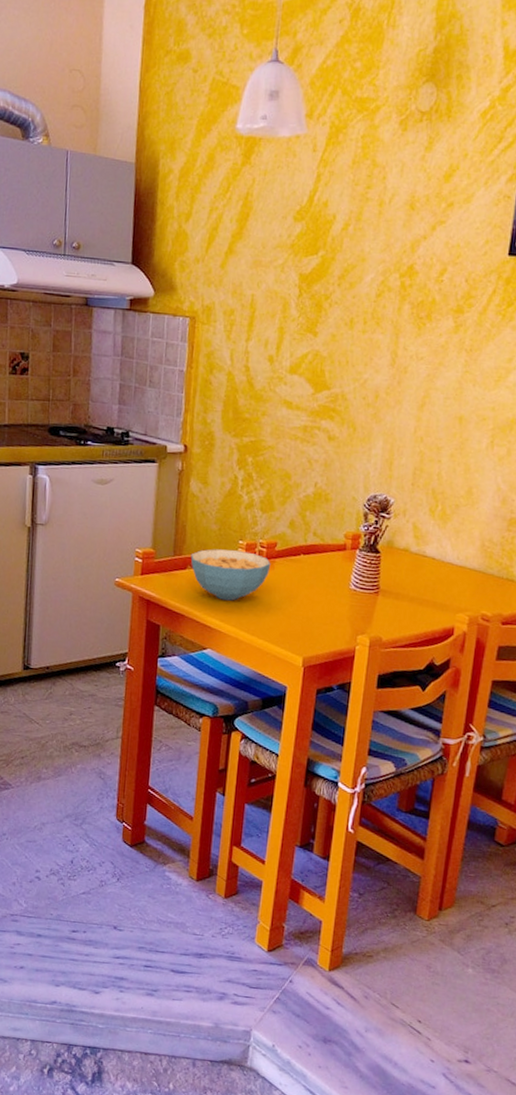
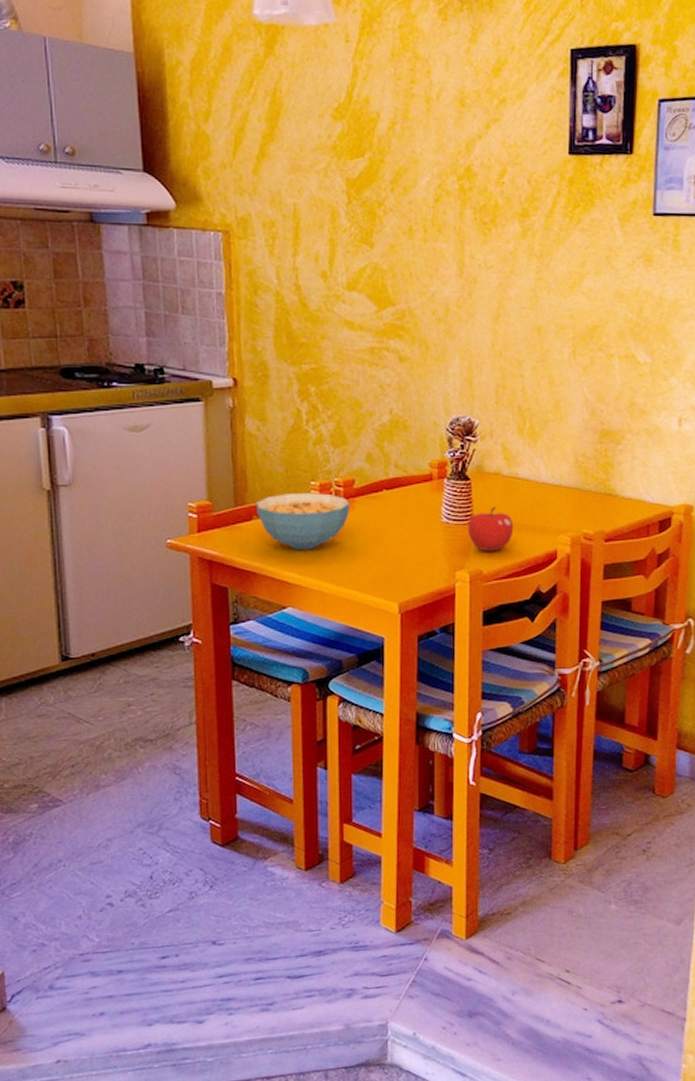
fruit: none [372,579,416,622] -> present [467,506,514,552]

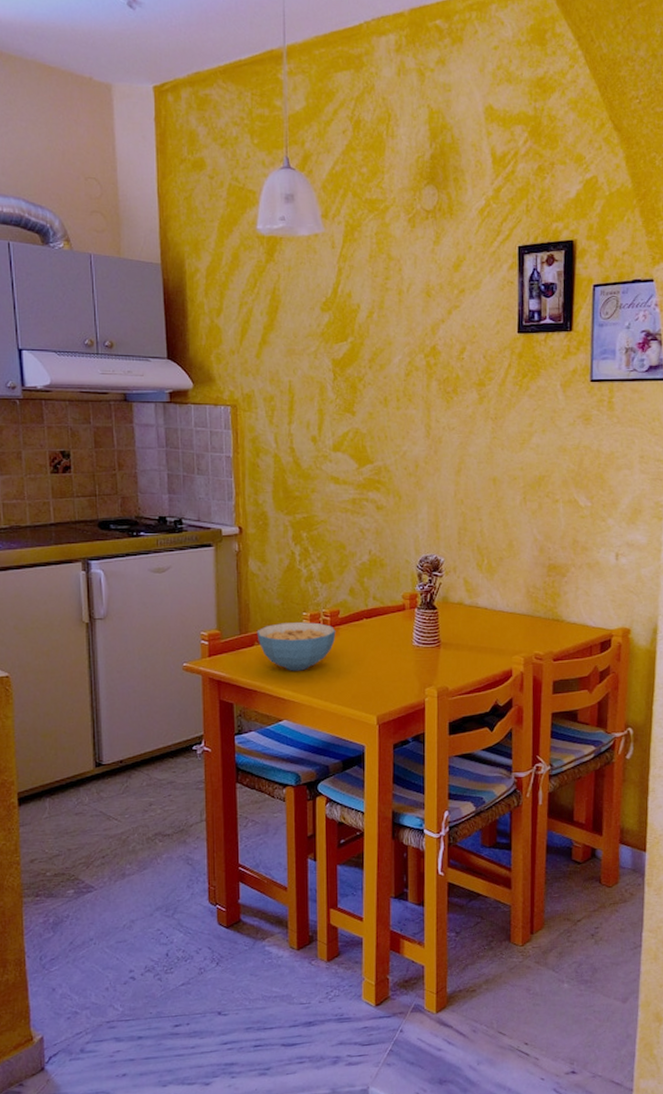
fruit: present [467,506,514,552] -> none [435,631,475,671]

